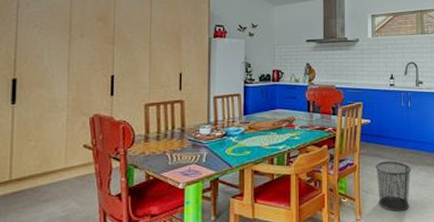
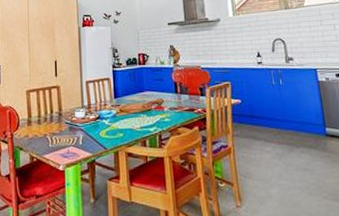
trash can: present [376,161,412,212] -> none [251,142,294,198]

